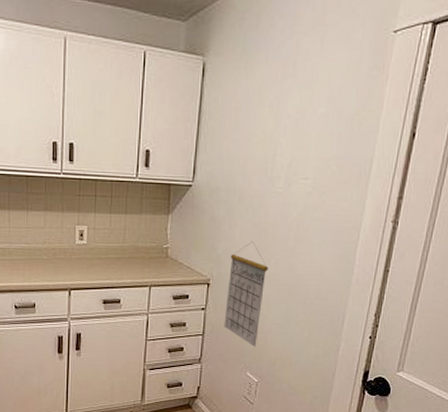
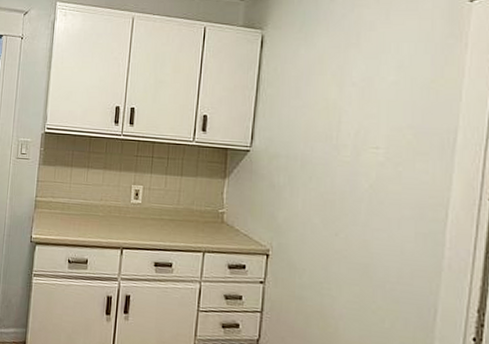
calendar: present [224,241,268,347] -> none [286,211,337,334]

